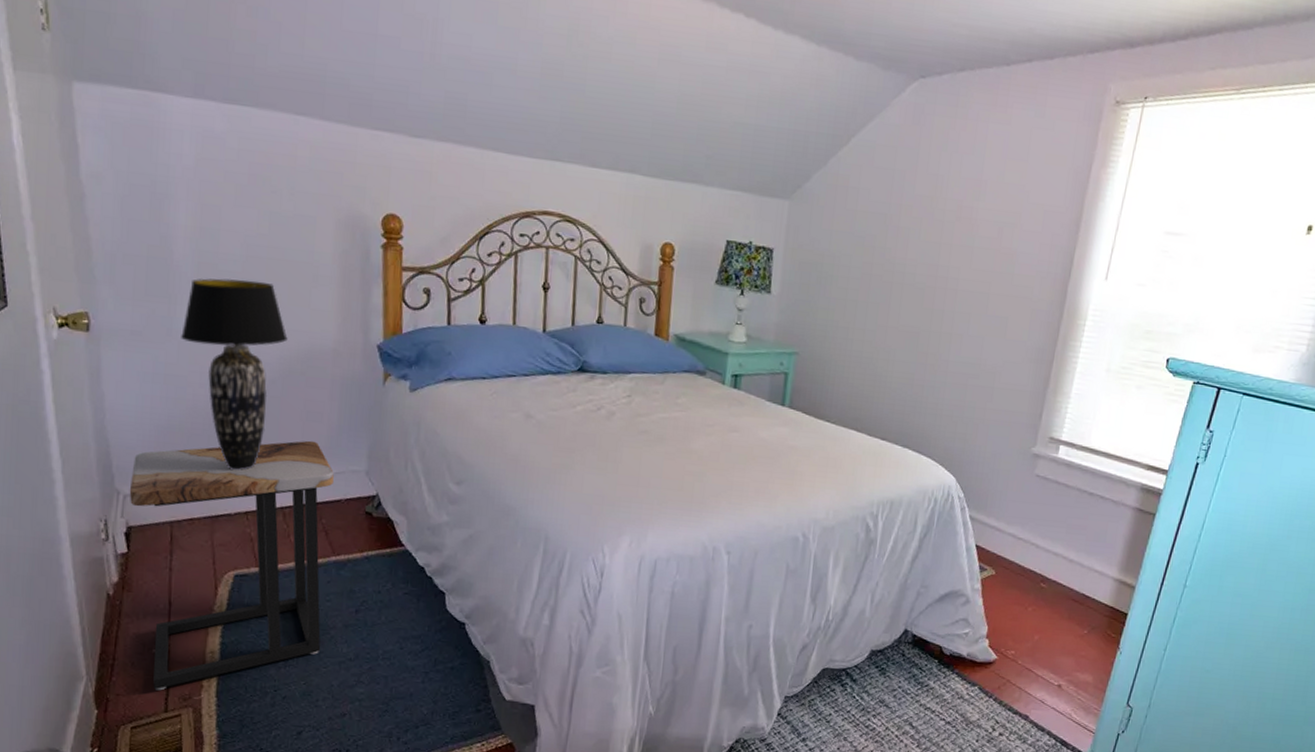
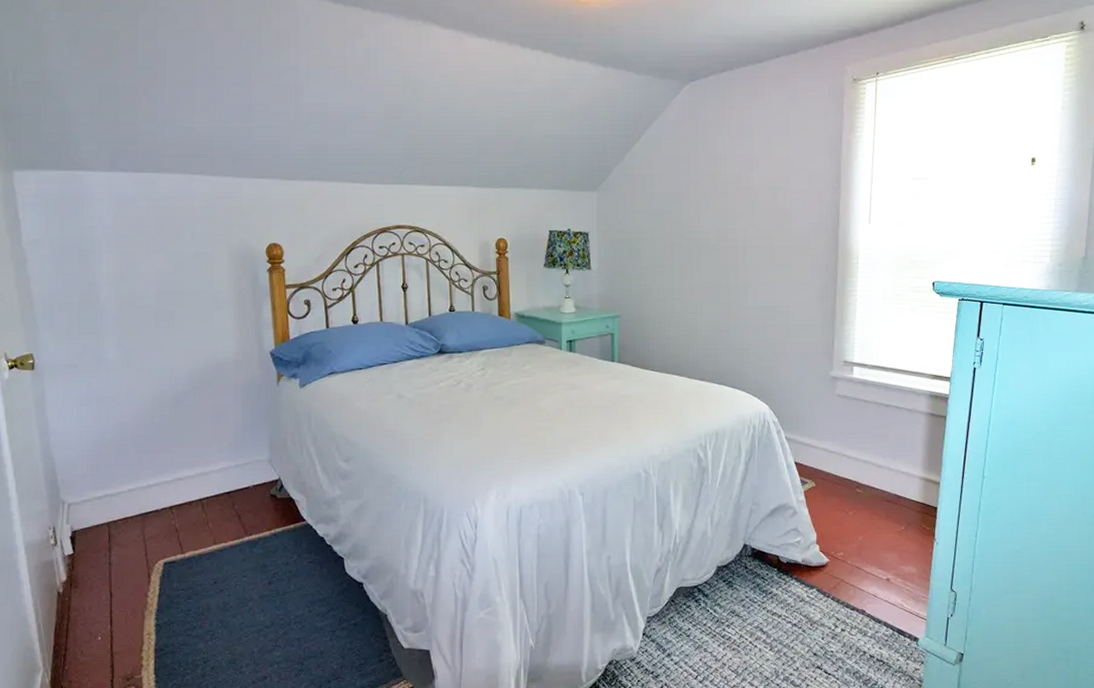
side table: present [129,440,335,691] -> none [72,439,243,674]
table lamp: present [181,278,288,470] -> none [109,311,196,471]

